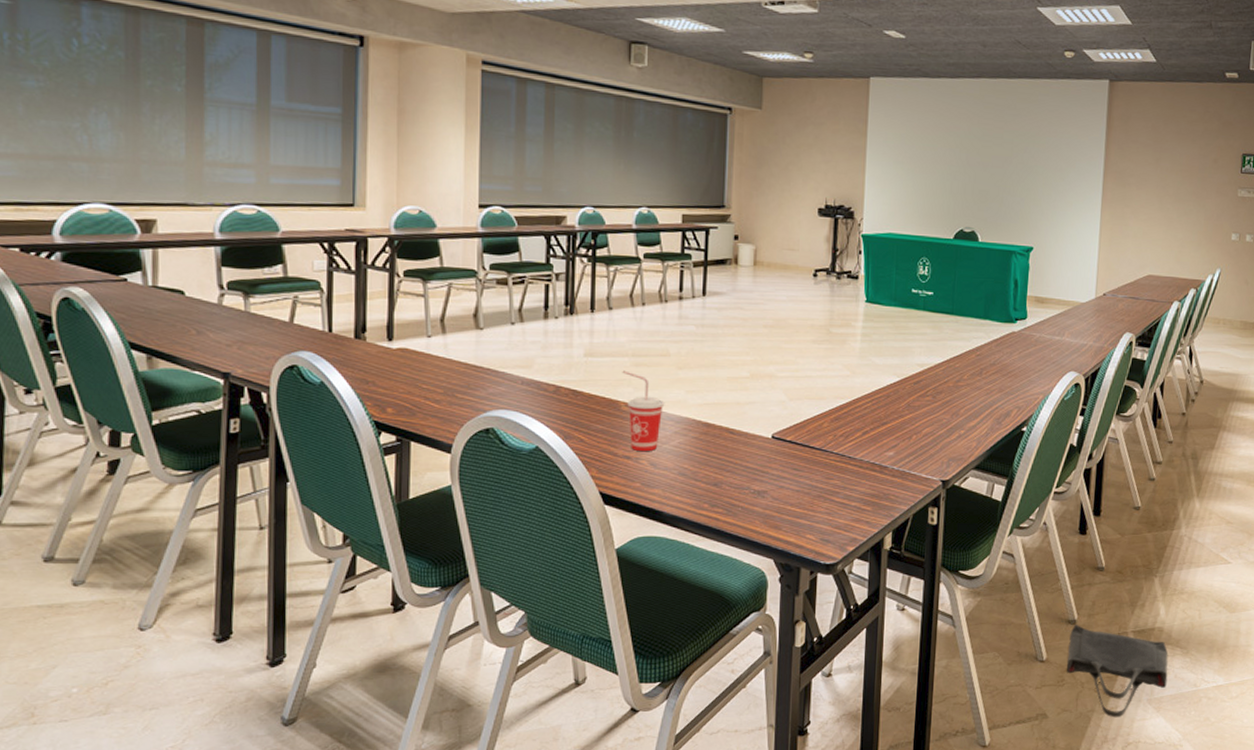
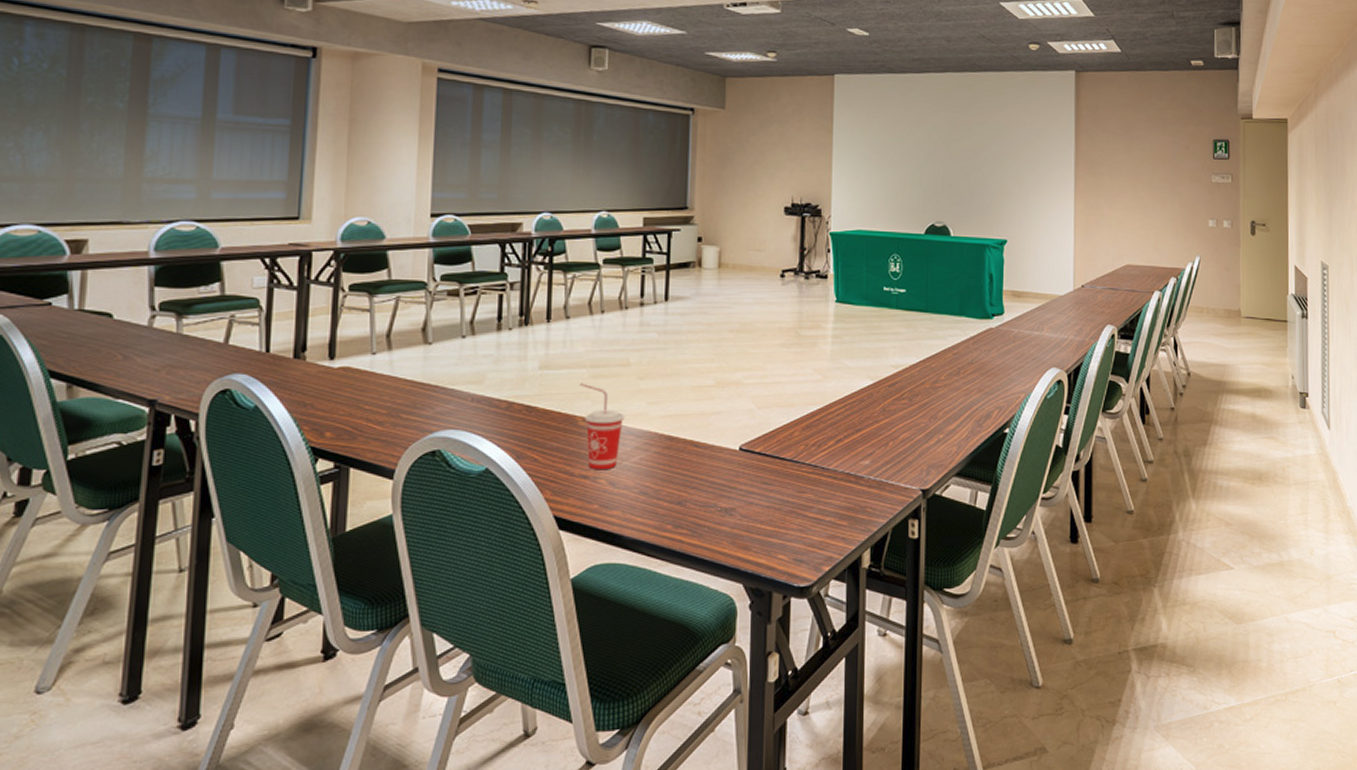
tote bag: present [1067,625,1169,718] -> none [1065,644,1175,749]

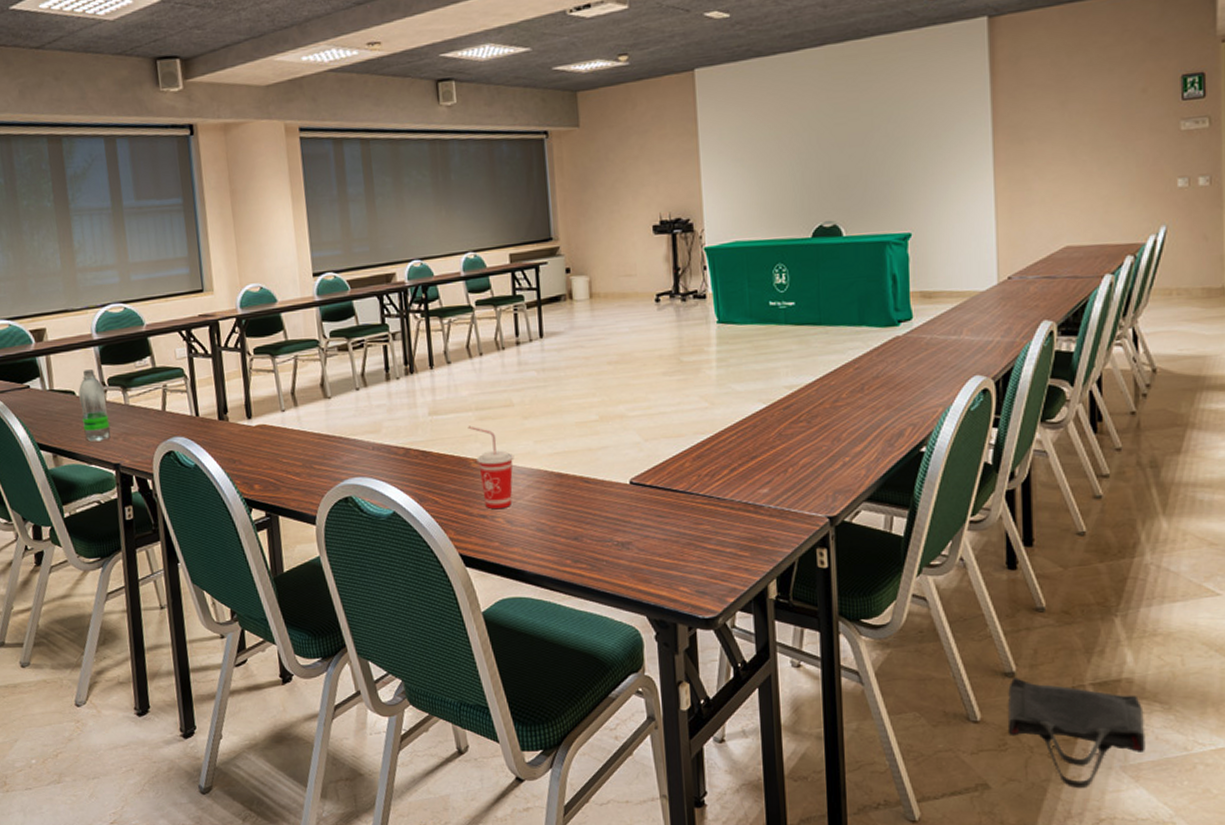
bottle: none [116,291,154,374] -> present [78,369,111,443]
tote bag: none [1065,644,1175,749] -> present [1008,678,1145,789]

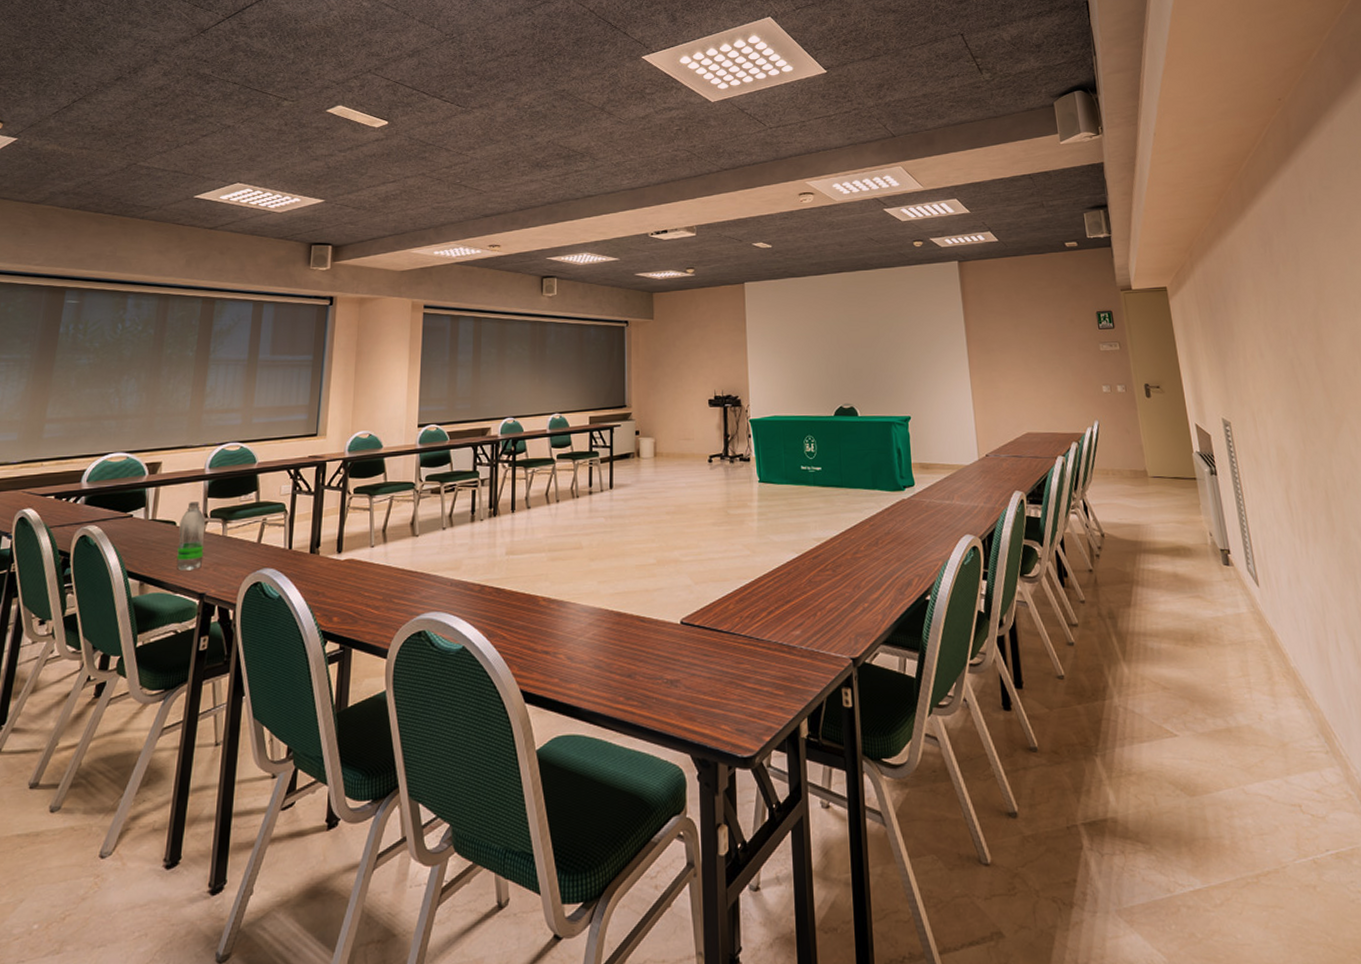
beverage cup: present [468,425,515,510] -> none [540,565,579,646]
tote bag: present [1008,678,1145,789] -> none [1012,818,1135,936]

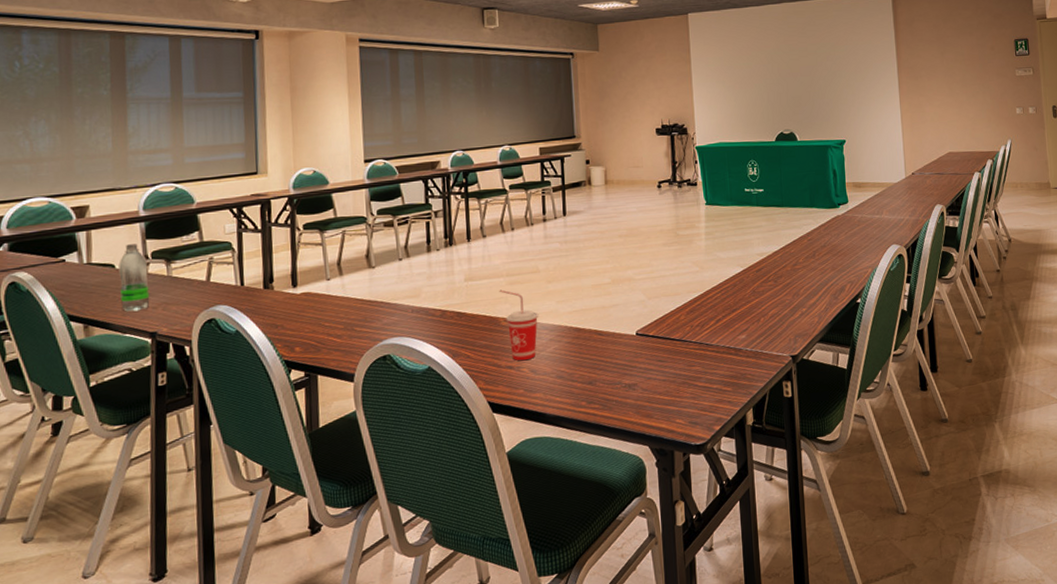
beverage cup: none [540,565,579,646] -> present [499,289,539,361]

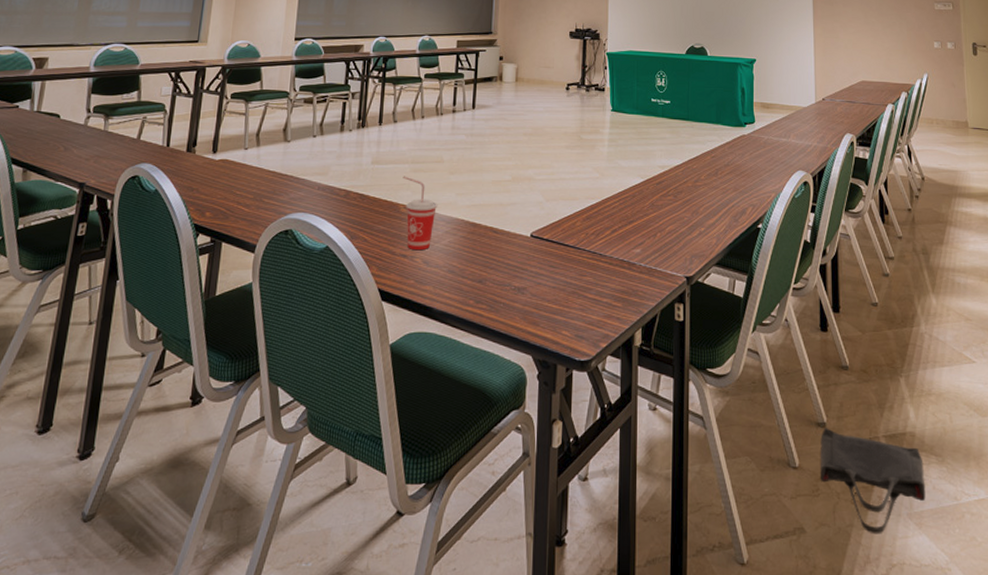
bottle: present [118,244,150,313] -> none [59,97,89,162]
tote bag: none [925,475,1021,561] -> present [820,428,926,535]

